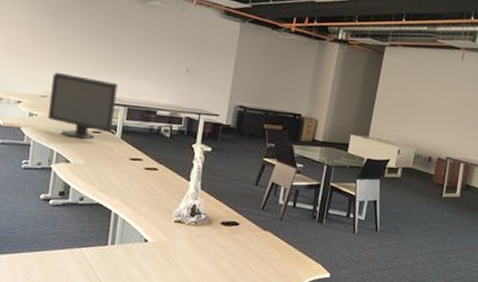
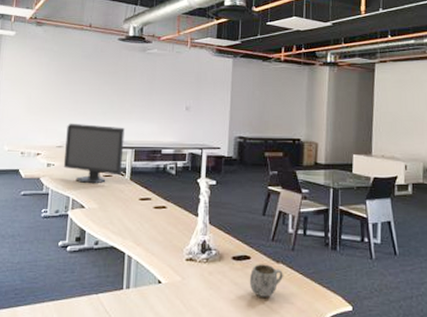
mug: none [235,230,269,261] -> present [249,264,283,297]

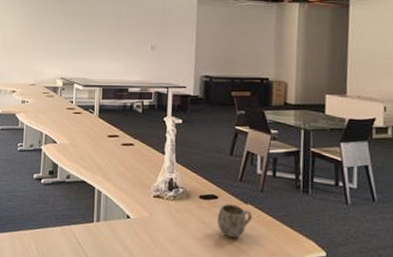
monitor: present [63,123,125,184] -> none [36,62,93,121]

